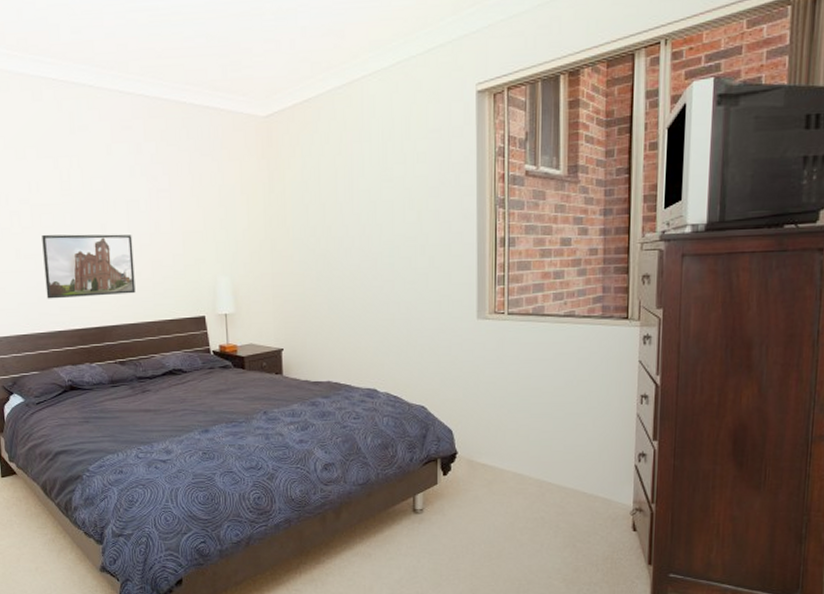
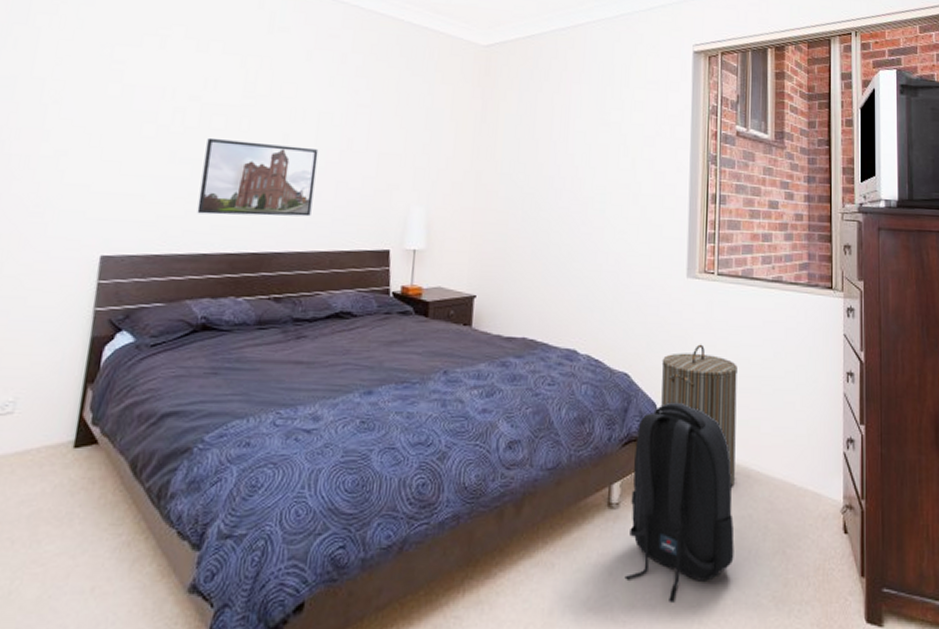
backpack: none [431,428,528,582] -> present [624,402,735,602]
laundry hamper: none [455,378,529,494] -> present [661,344,737,486]

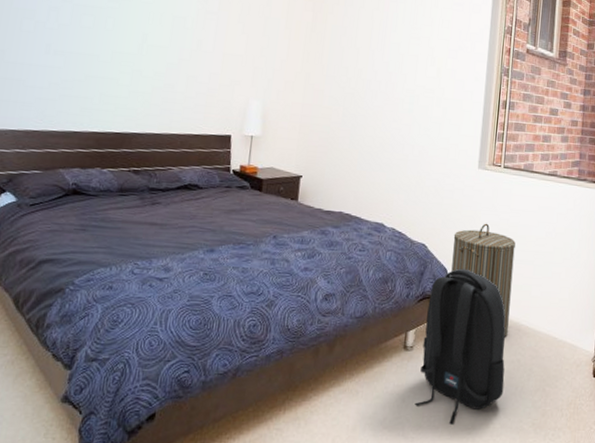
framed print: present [197,137,319,217] -> none [68,34,173,104]

